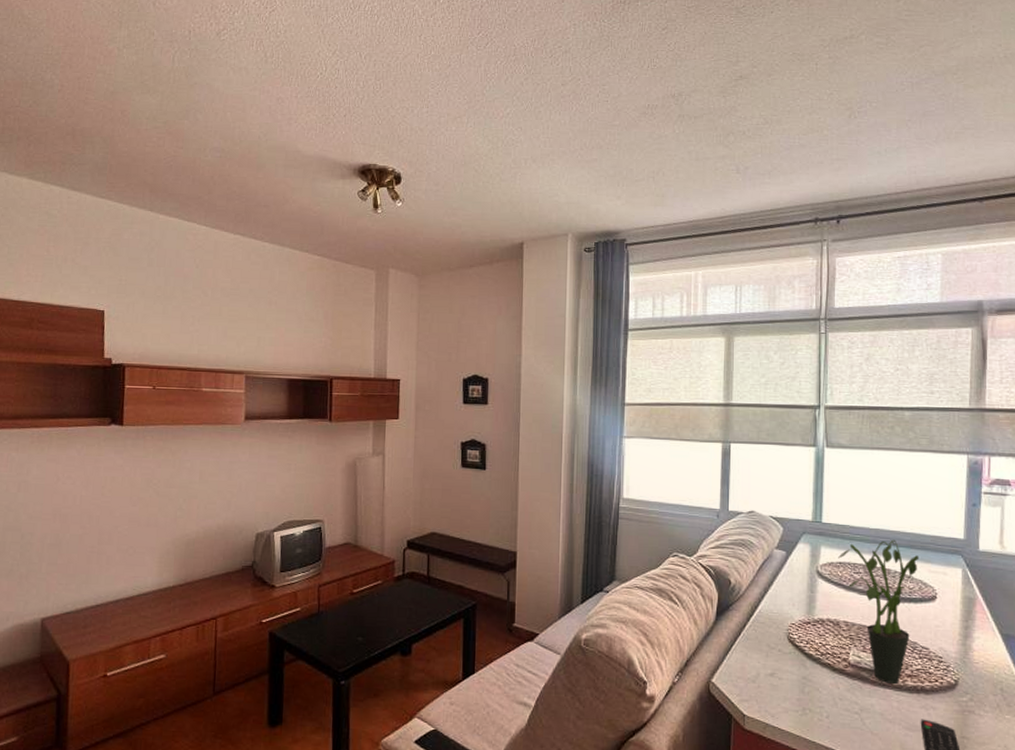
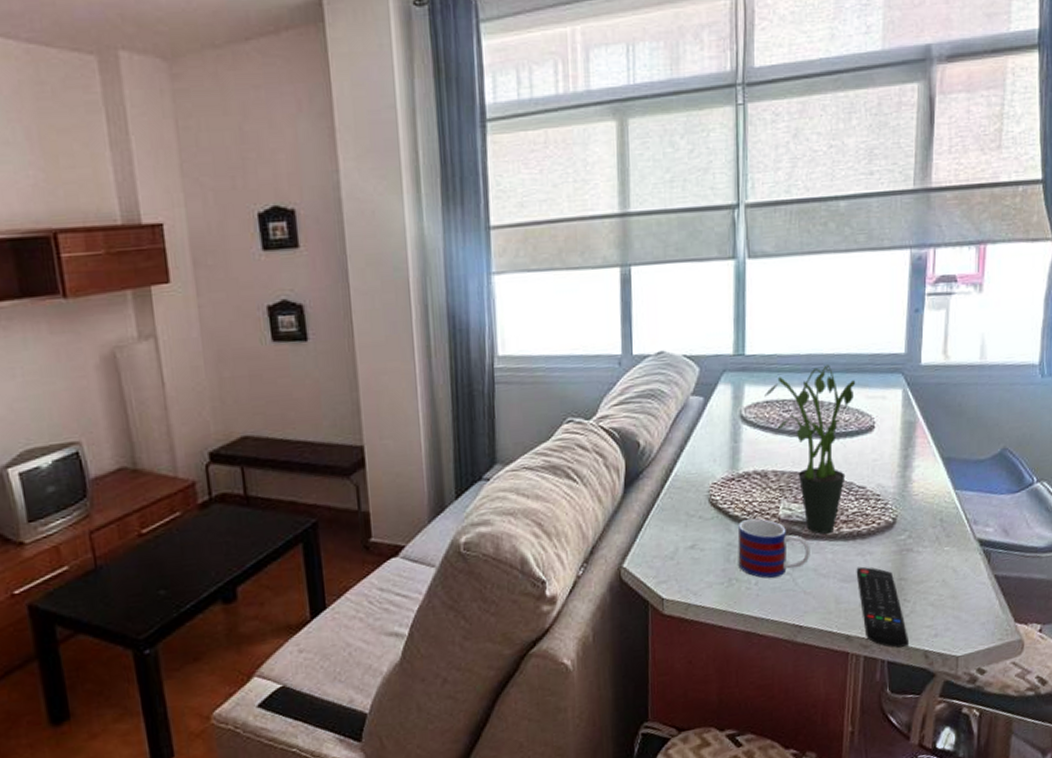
mug: none [812,659,877,714] -> present [737,518,810,578]

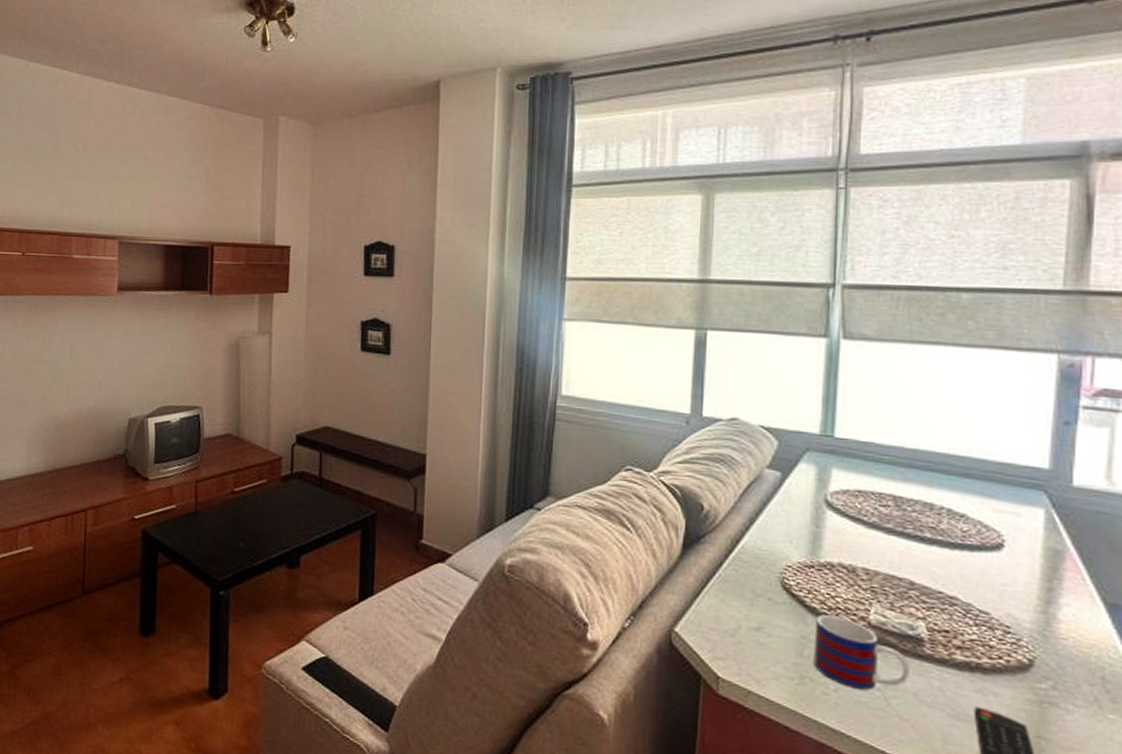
potted plant: present [765,364,856,535] -> none [857,464,979,657]

